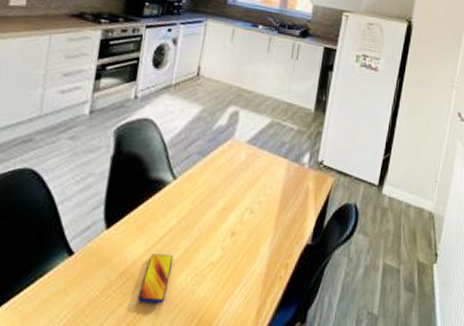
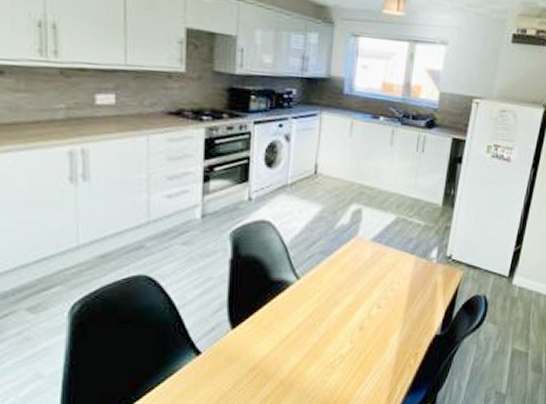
smartphone: present [138,253,174,304] -> none [270,349,303,394]

